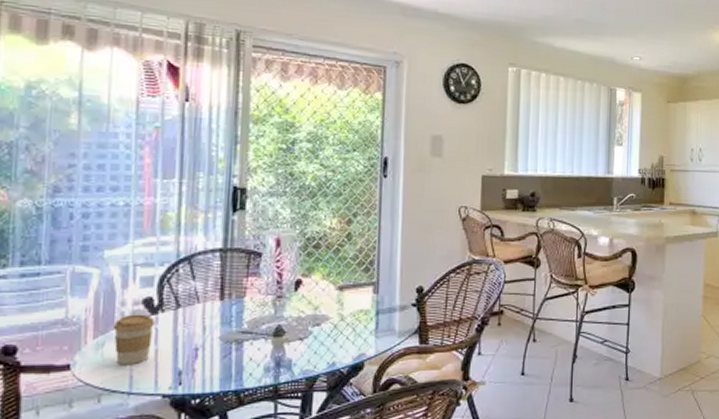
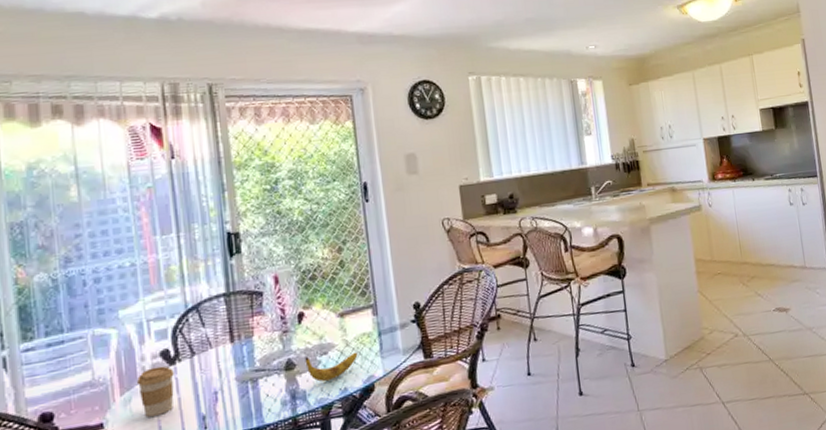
banana: none [295,325,352,354] -> present [304,351,358,382]

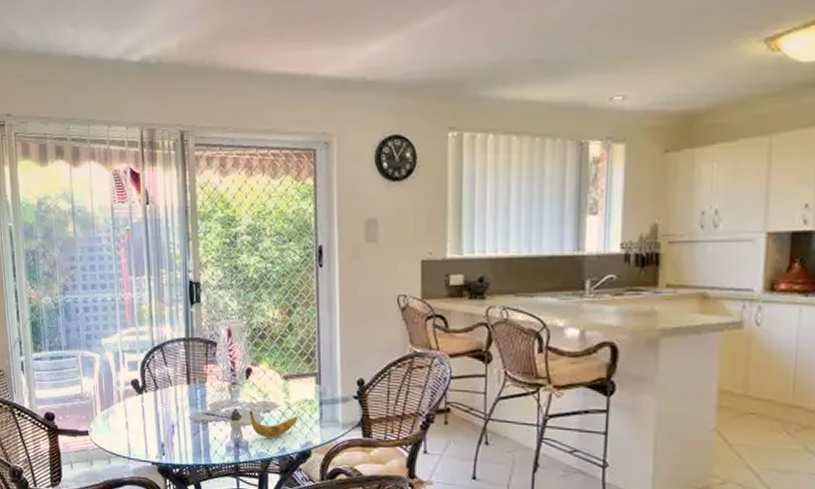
coffee cup: present [137,366,174,417] -> none [114,393,141,435]

